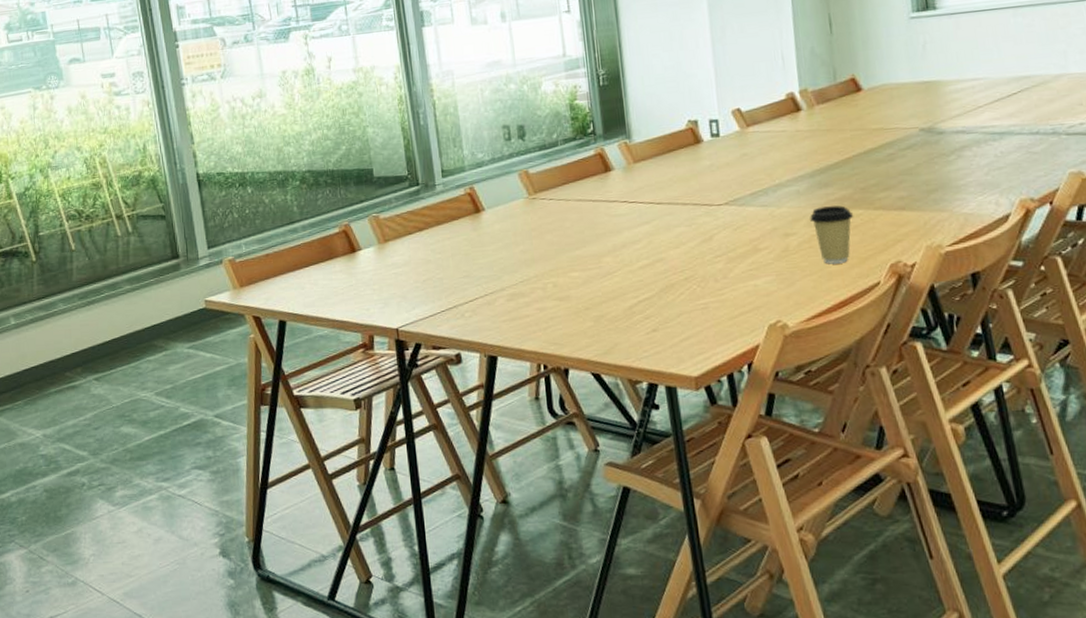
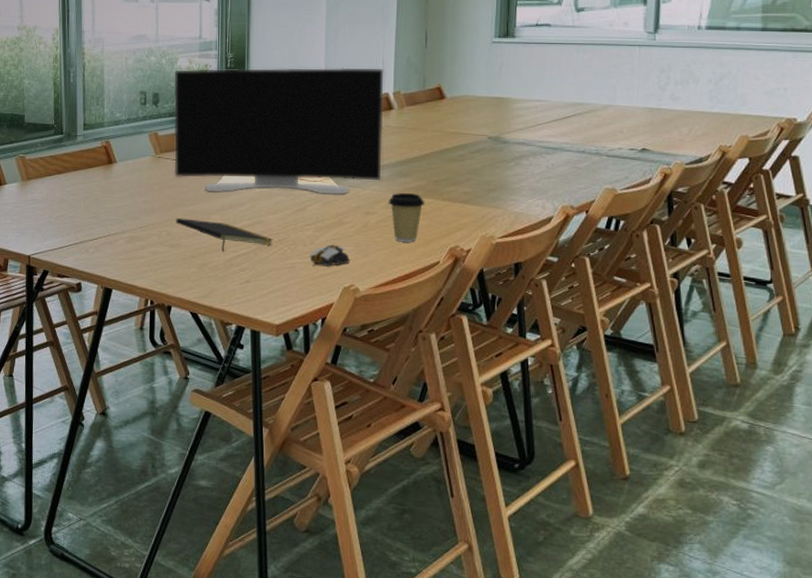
computer monitor: none [538,65,798,232] -> present [173,67,384,195]
notepad: none [561,265,679,299] -> present [176,218,273,252]
computer mouse: none [724,276,773,304] -> present [310,244,351,267]

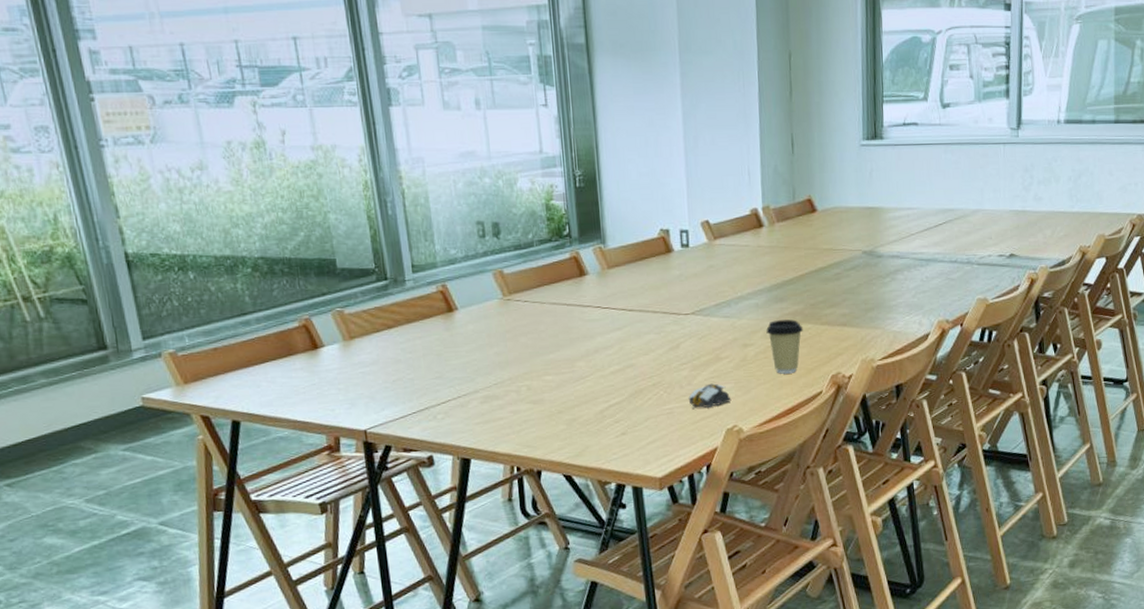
computer monitor: present [173,67,384,195] -> none [514,181,757,337]
notepad: present [176,218,273,252] -> none [535,369,647,403]

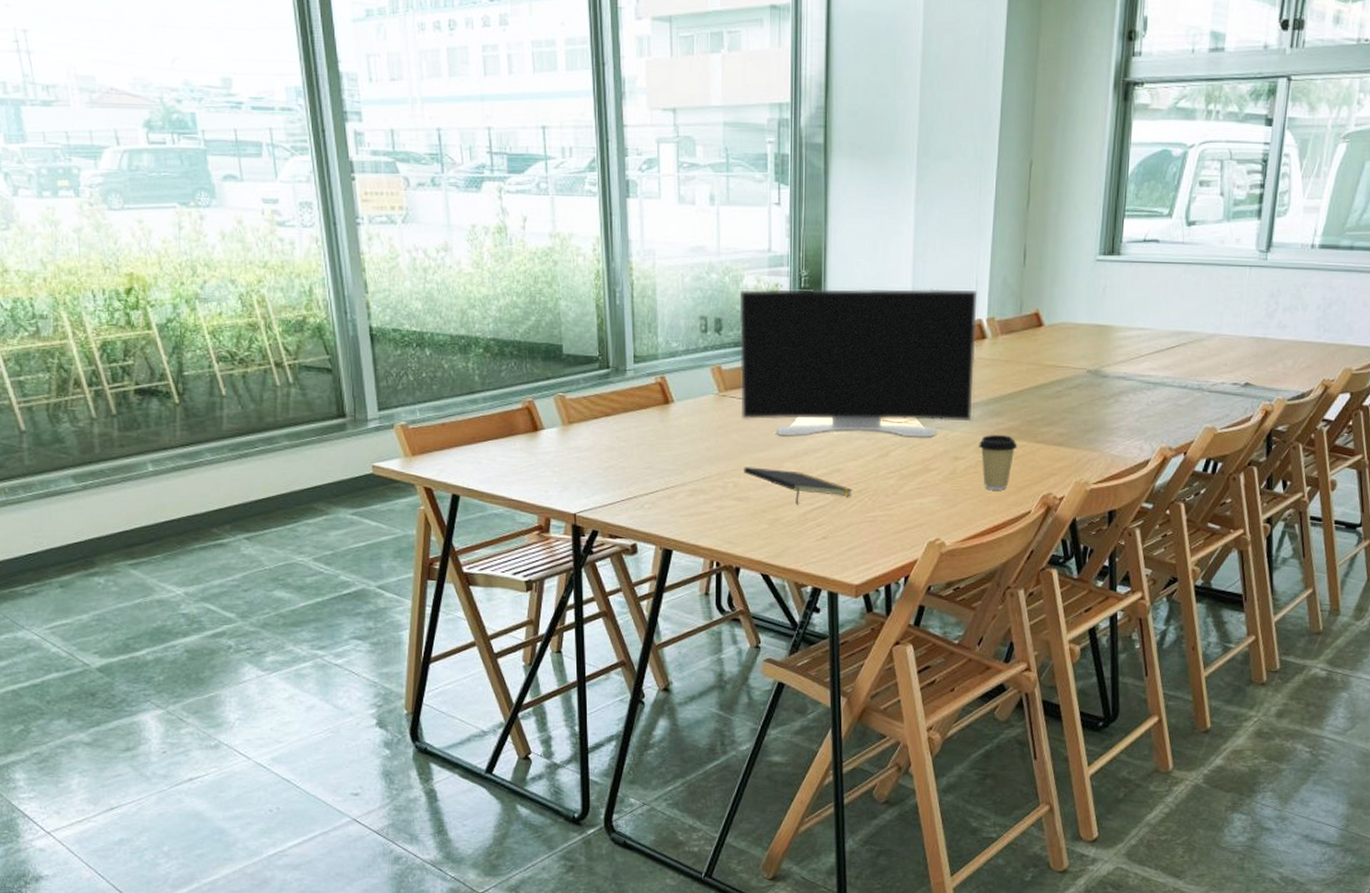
computer monitor: none [514,181,757,337] -> present [739,288,978,438]
notepad: none [535,369,647,403] -> present [744,467,853,505]
computer mouse: present [688,383,732,410] -> none [893,494,937,519]

